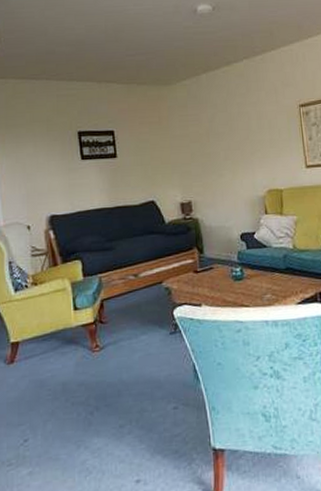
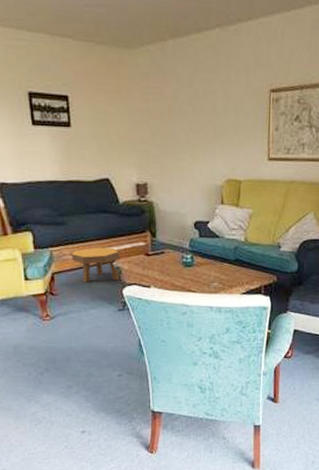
footstool: none [120,268,170,307] -> present [71,247,120,283]

